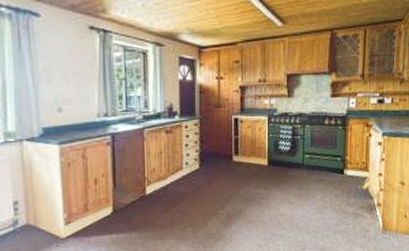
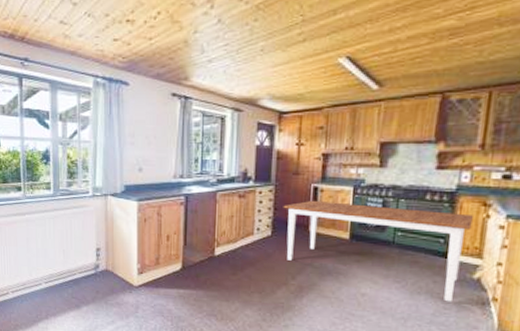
dining table: none [208,131,360,212] -> present [283,200,473,302]

